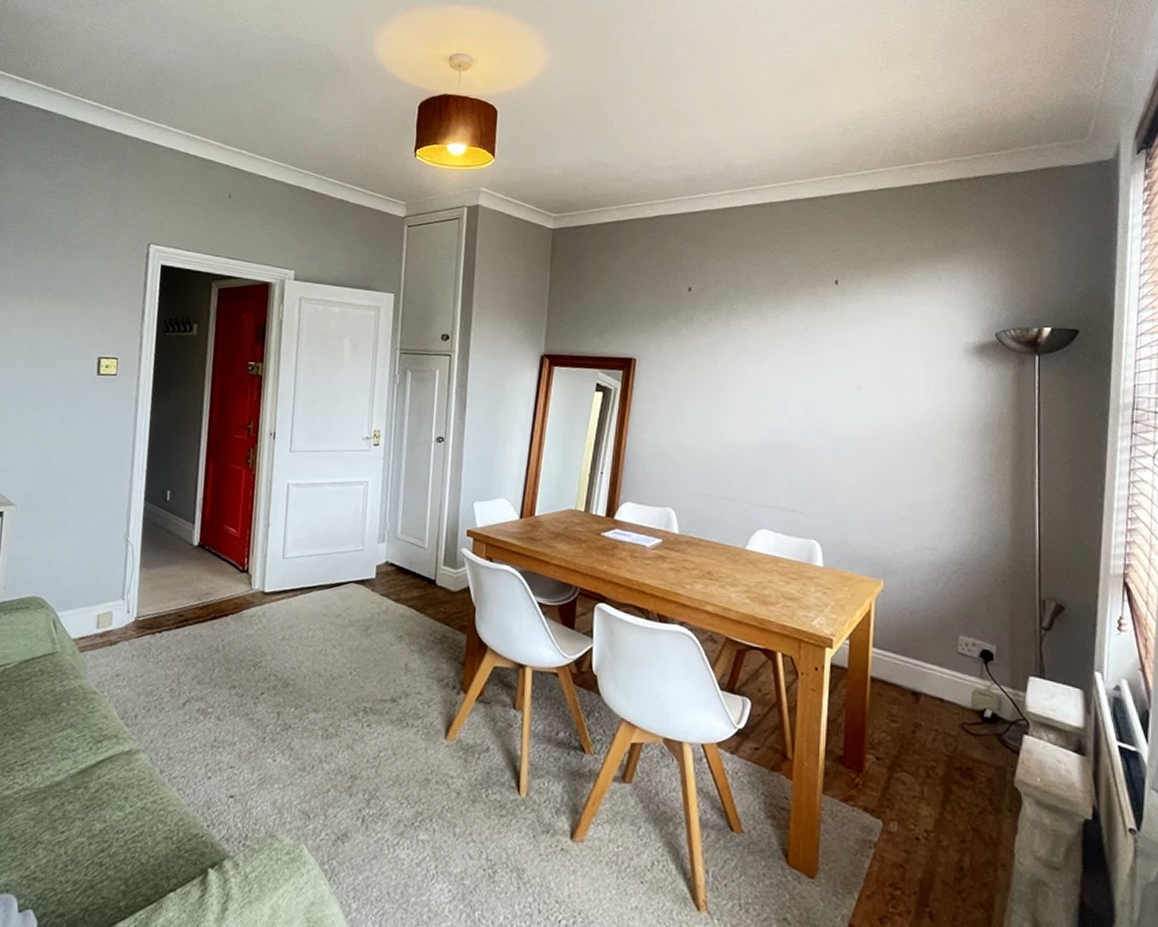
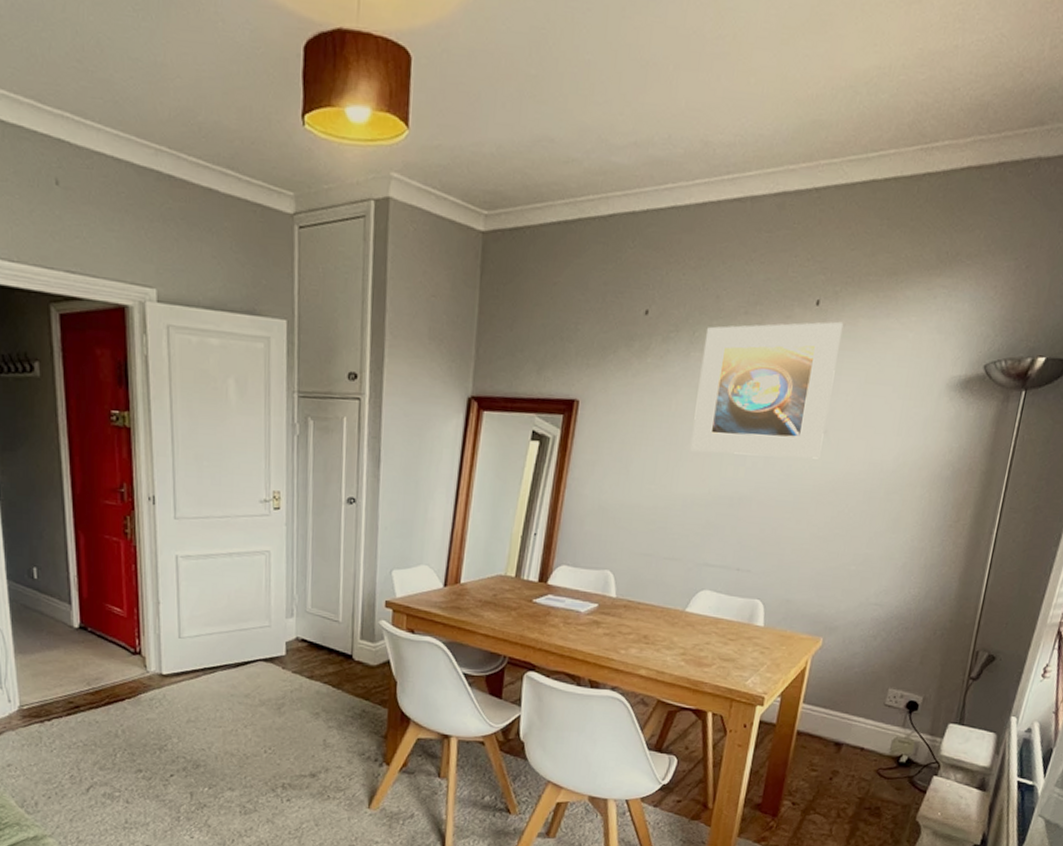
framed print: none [737,297,862,412] -> present [690,321,844,459]

